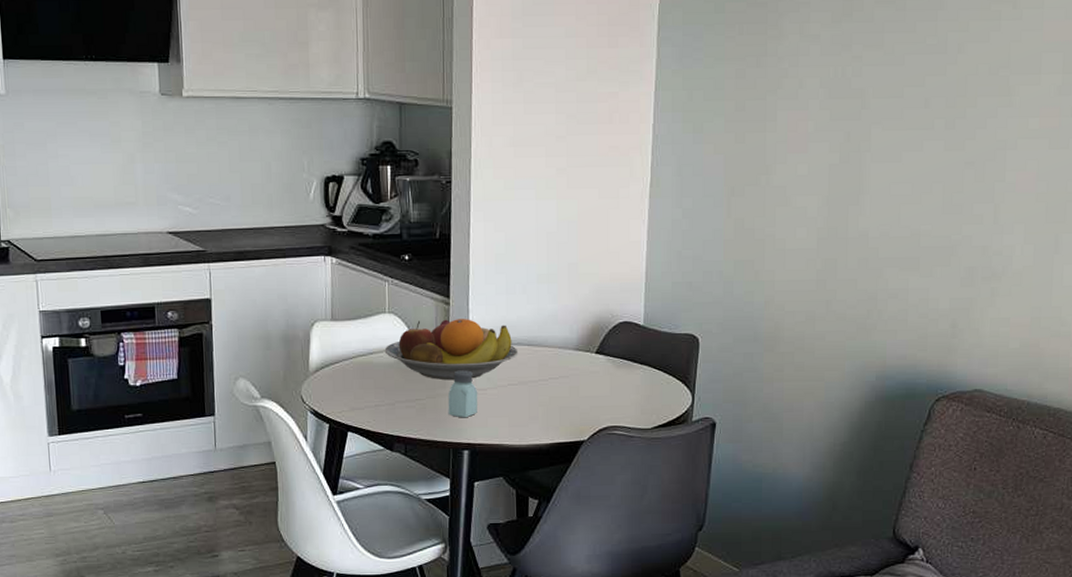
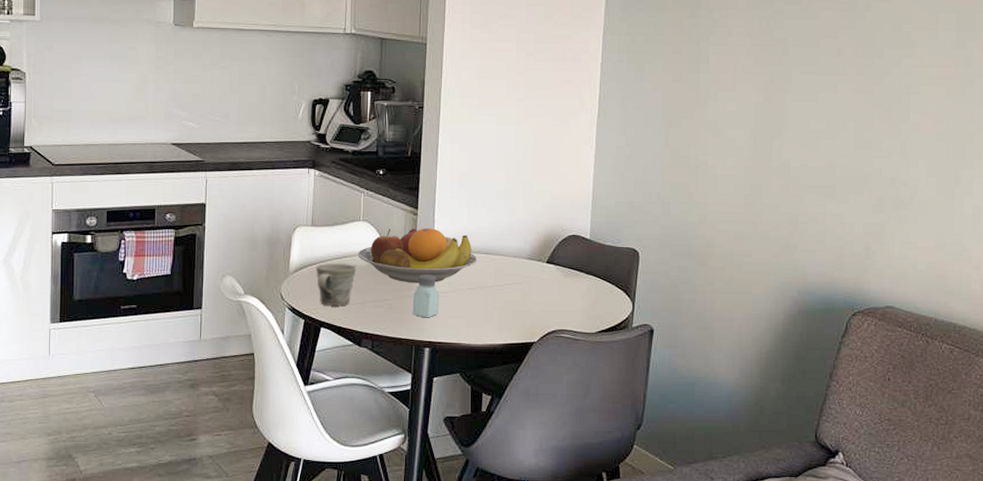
mug: none [338,361,384,408] -> present [316,264,356,306]

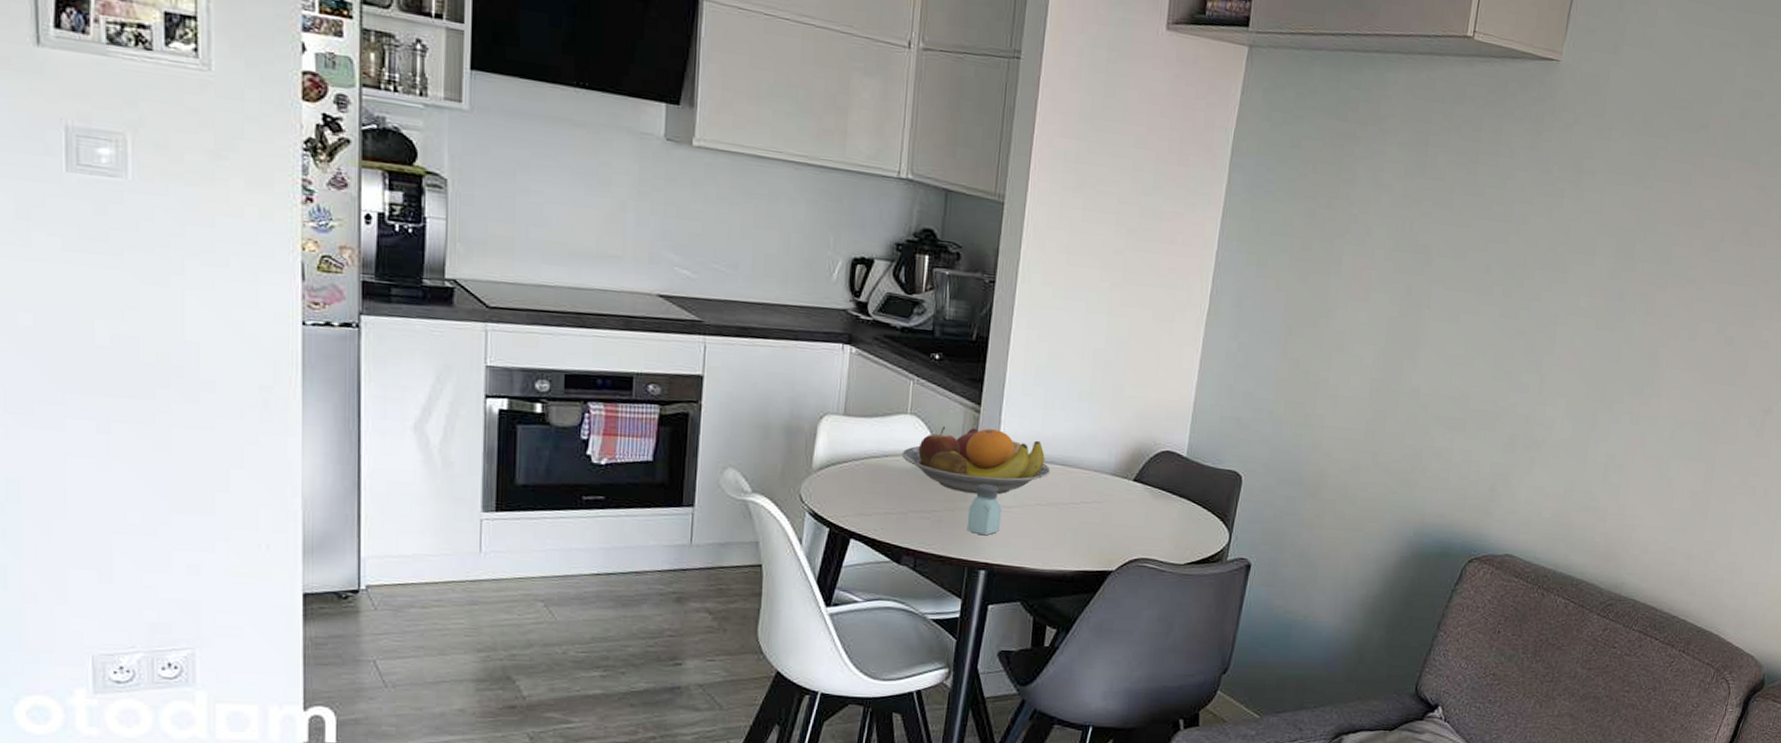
mug: present [316,264,356,306] -> none [847,462,899,514]

